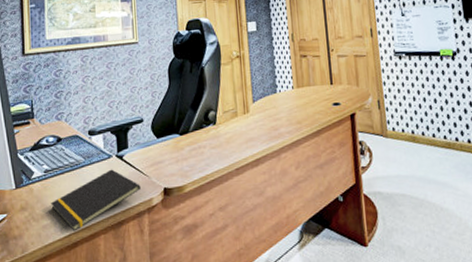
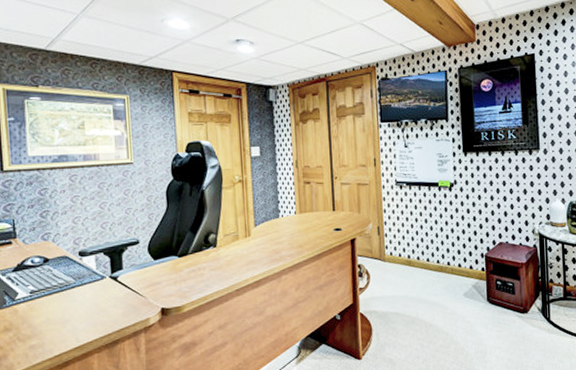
notepad: present [51,169,141,232] -> none [38,290,137,351]

